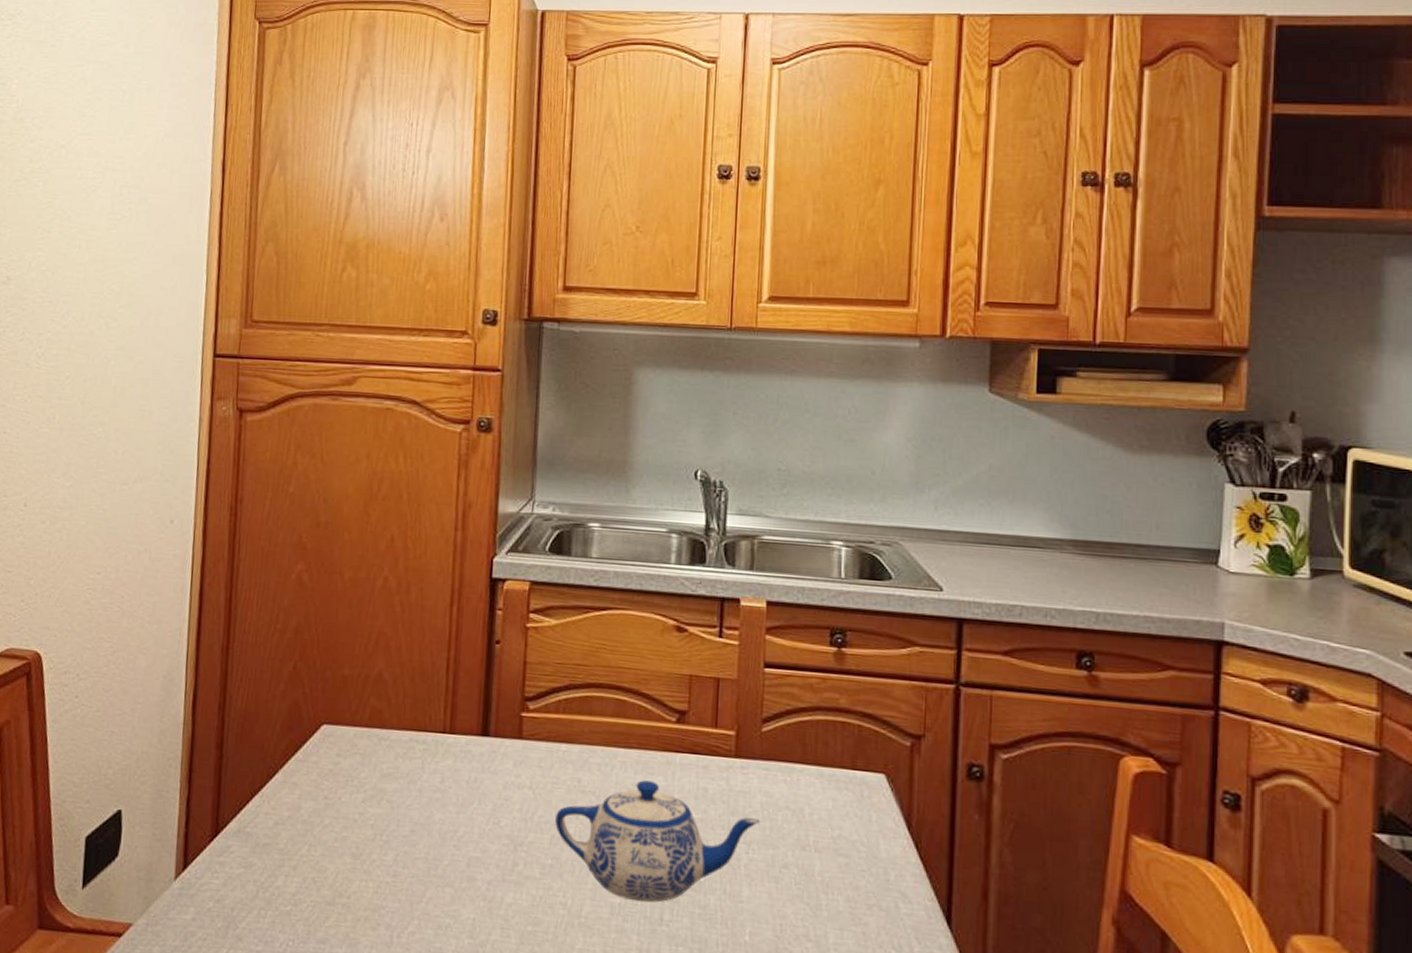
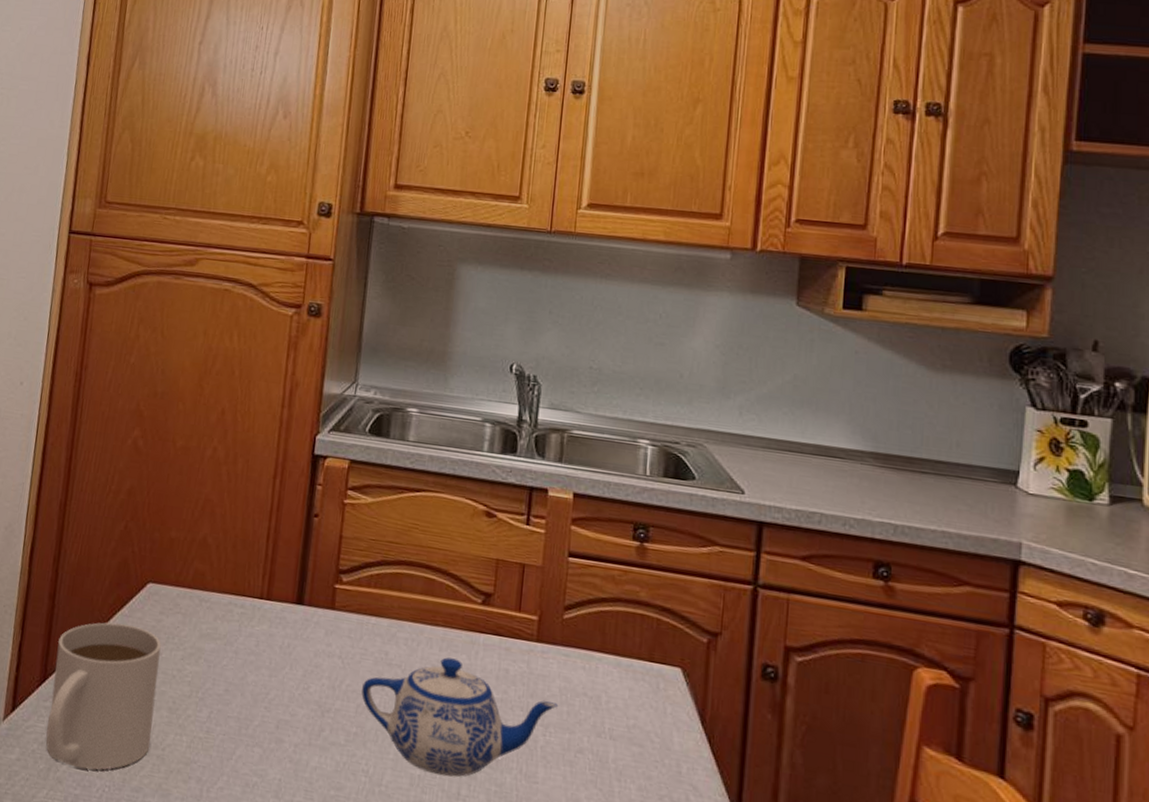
mug: none [222,769,340,924] -> present [46,622,161,770]

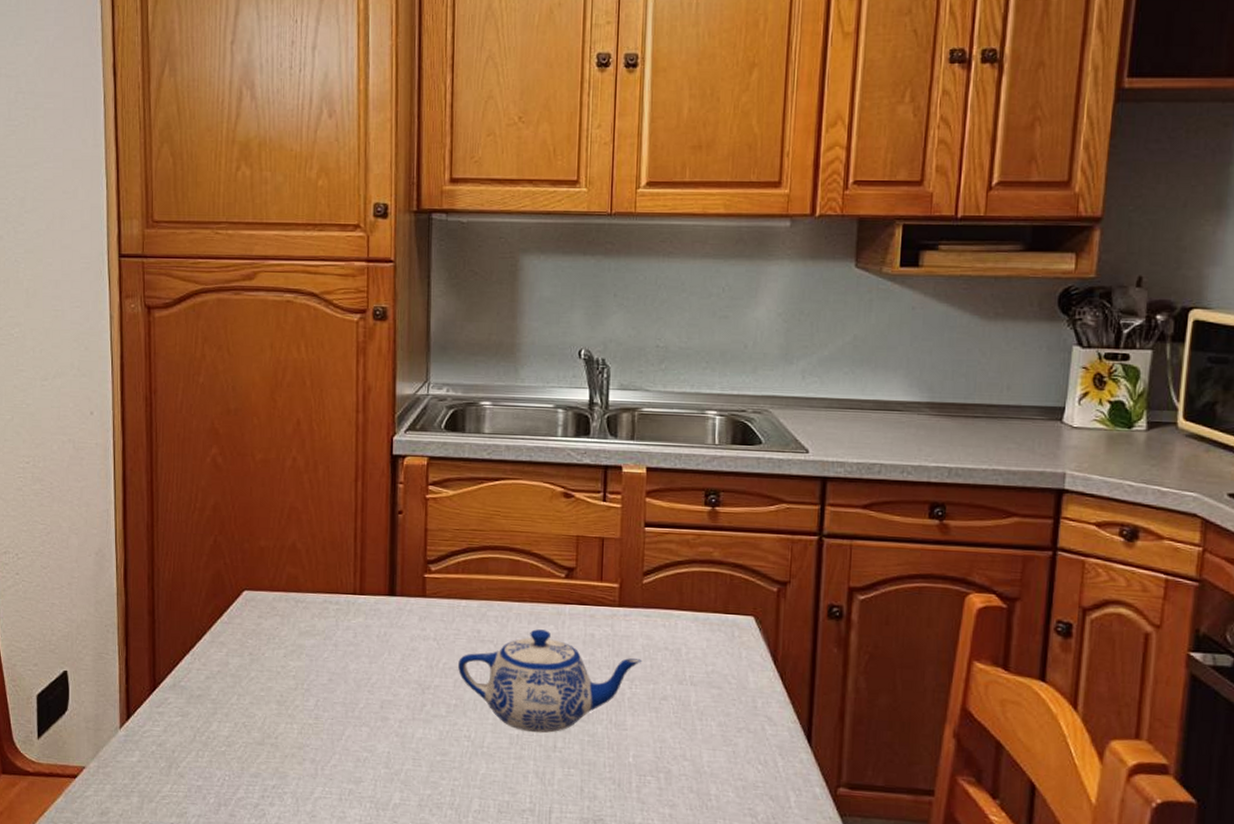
mug: present [46,622,161,770] -> none [163,630,264,763]

